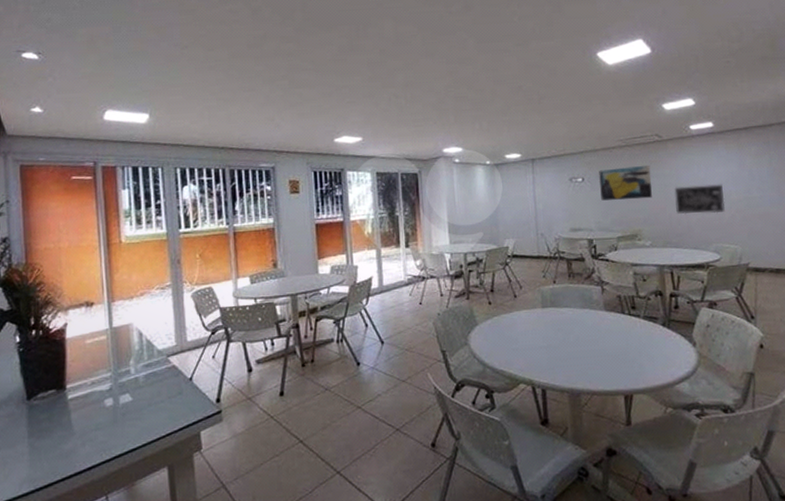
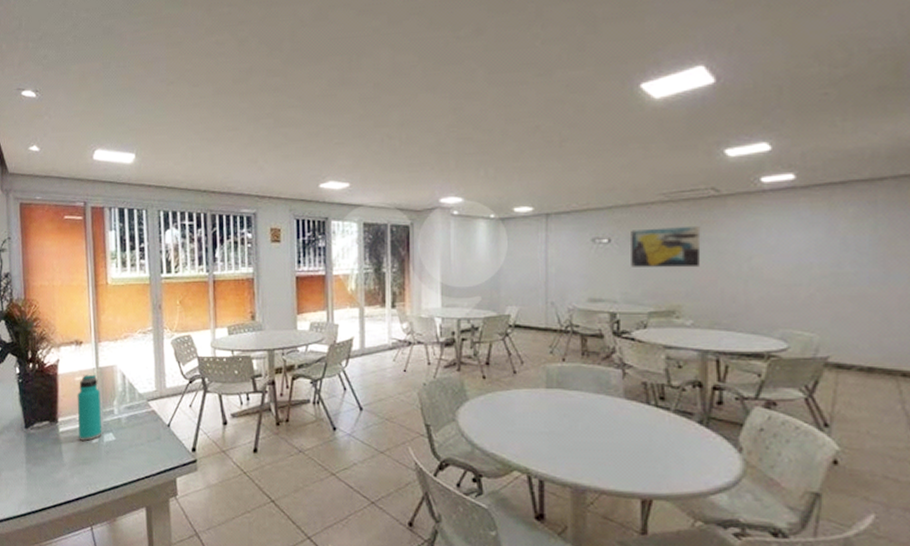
water bottle: none [88,335,118,406] -> present [77,374,102,441]
wall art: present [674,184,725,215] -> none [731,254,802,291]

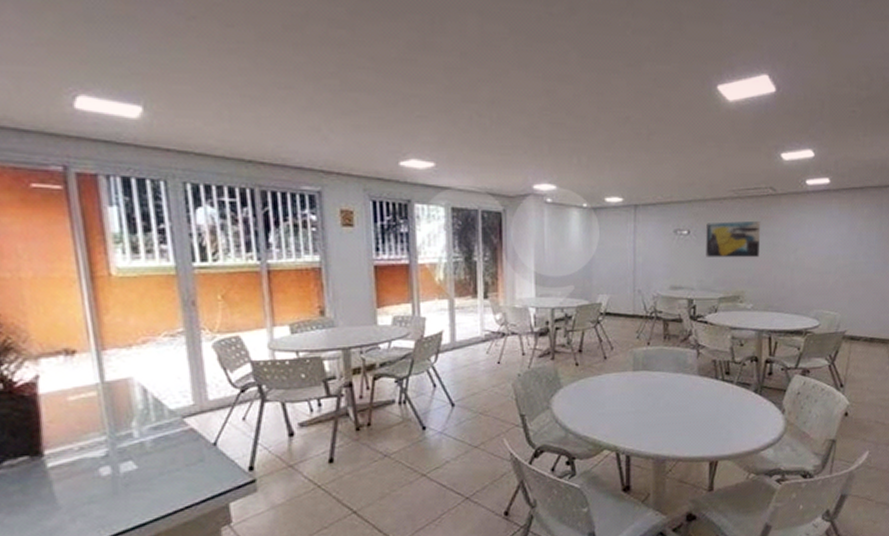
water bottle: present [77,374,102,441] -> none [72,390,117,475]

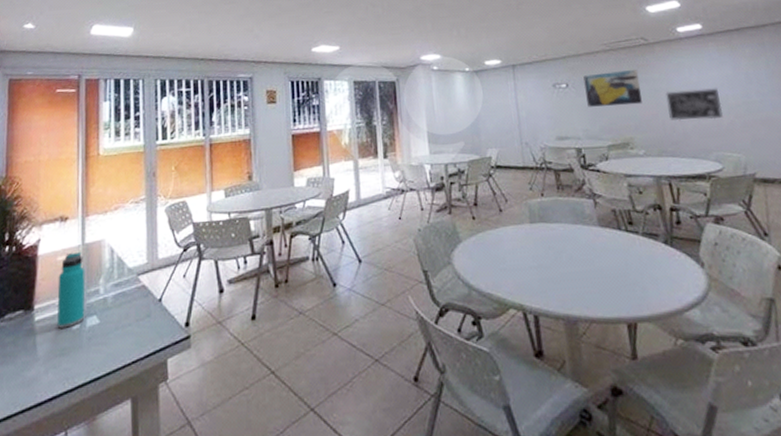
water bottle: none [72,390,117,475] -> present [57,251,85,329]
wall art: none [782,247,831,278] -> present [665,88,723,121]

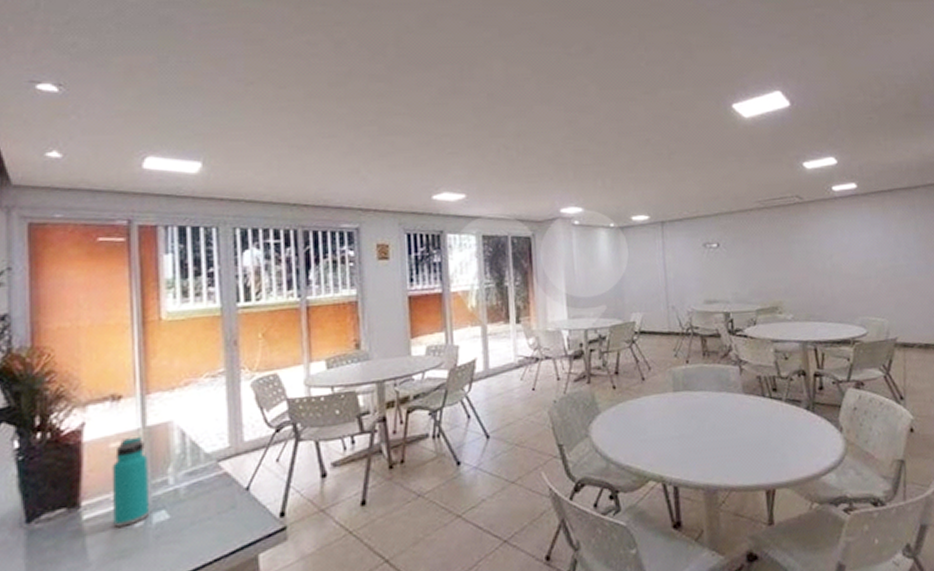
wall art: present [583,69,642,107] -> none [735,229,793,269]
wall art: present [665,88,723,121] -> none [817,251,871,285]

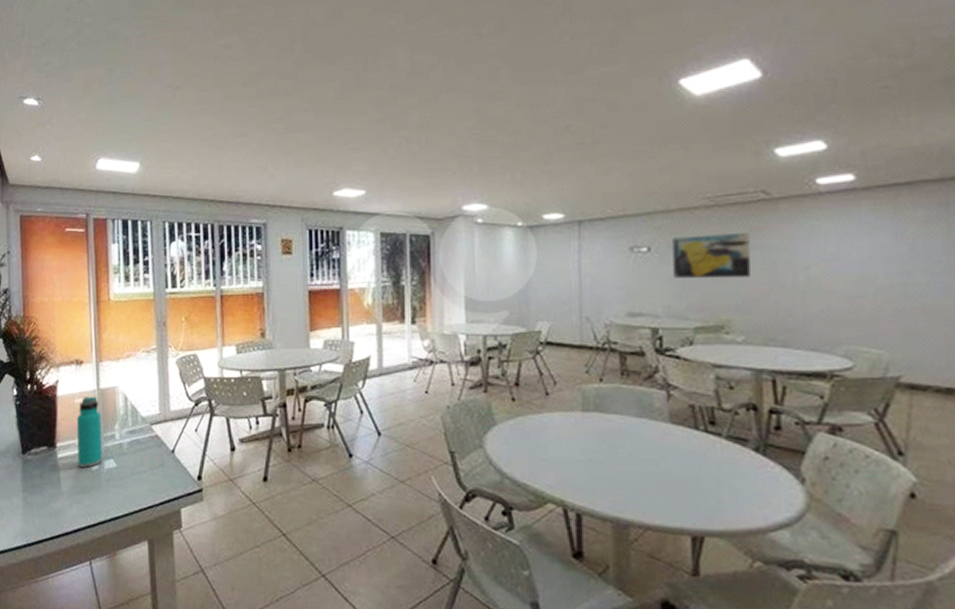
wall art: none [735,229,793,269] -> present [672,232,751,279]

